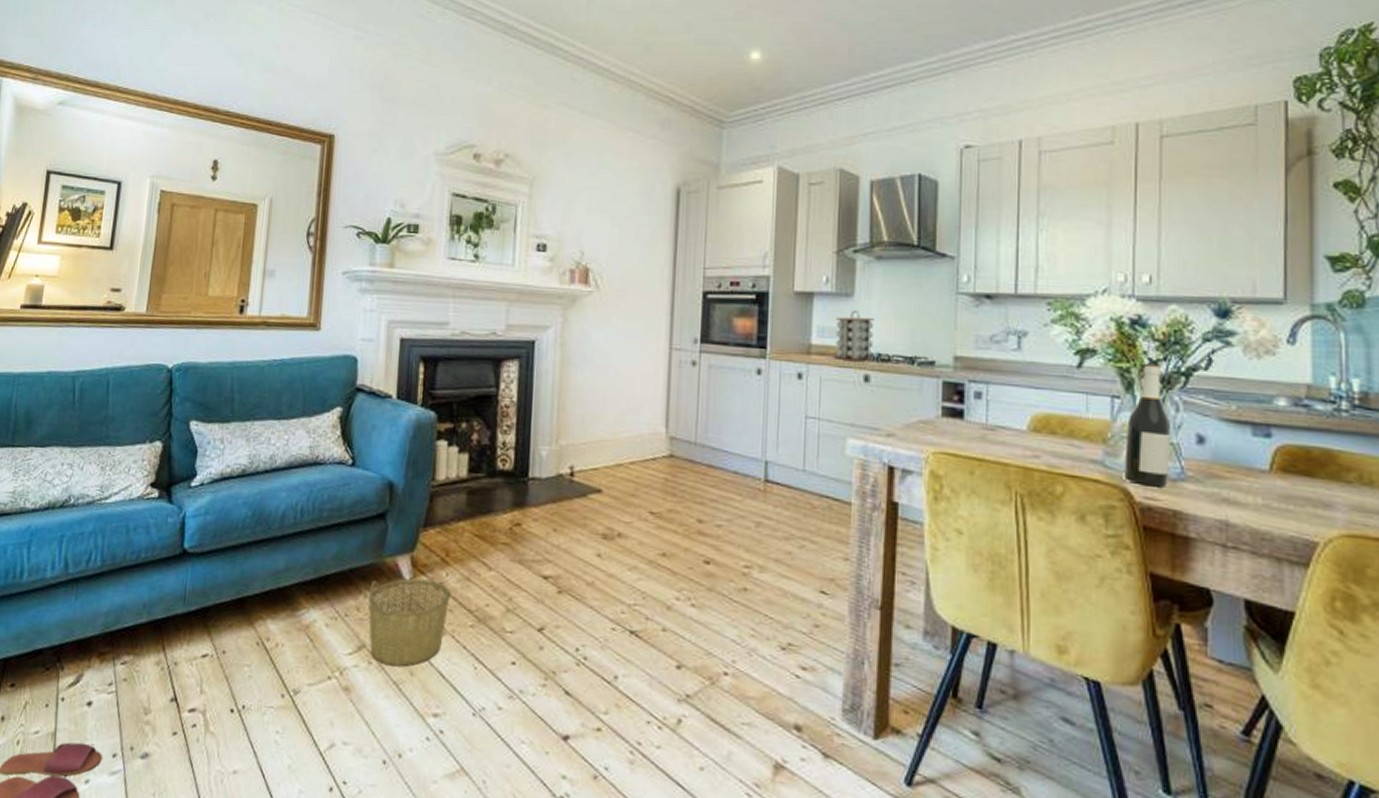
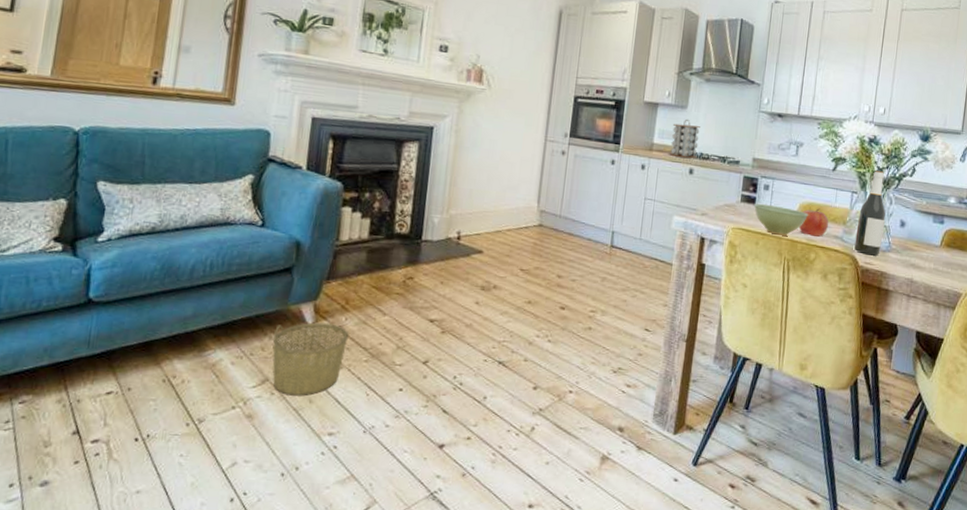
bowl: none [962,417,1045,463] -> present [754,203,808,237]
fruit: none [1034,421,1080,461] -> present [799,208,829,237]

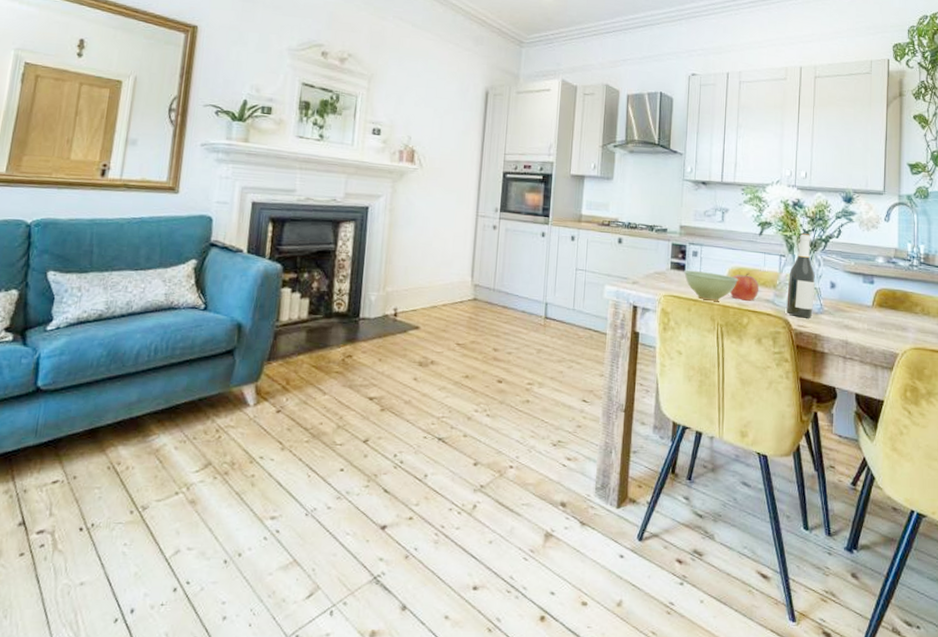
basket: present [272,322,349,396] -> none [215,404,290,480]
spice rack: present [670,118,700,159] -> none [599,189,627,229]

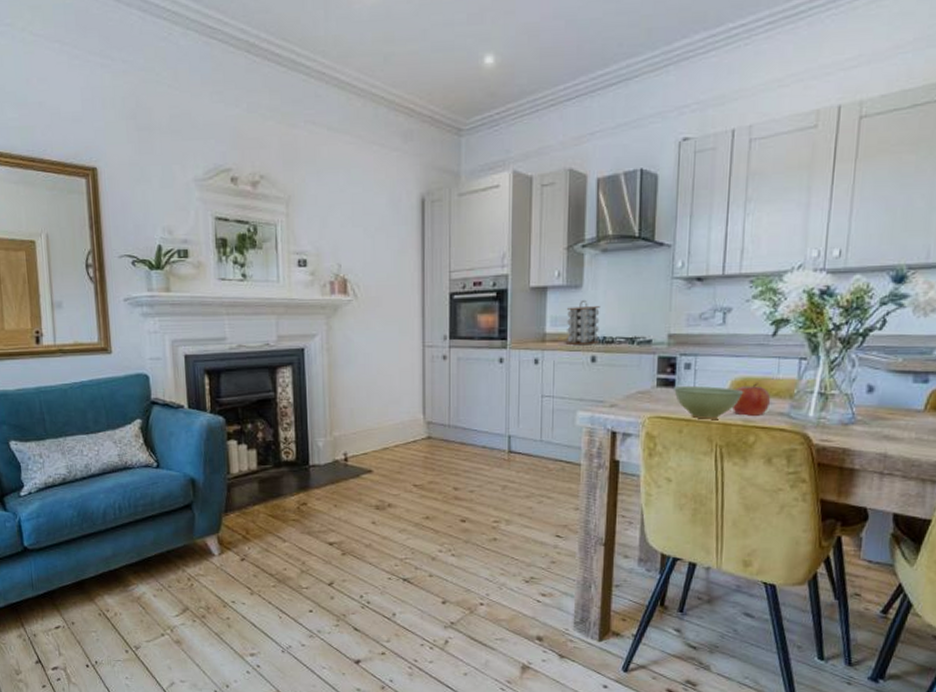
spice rack: none [599,189,627,229] -> present [567,299,600,346]
wine bottle: present [786,233,815,318] -> none [806,329,847,431]

